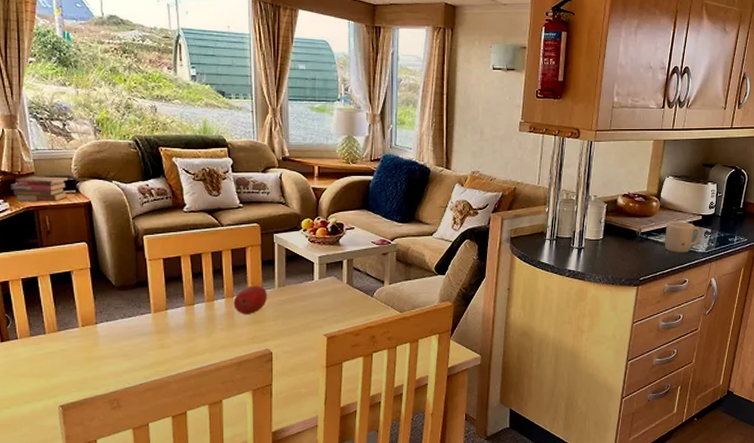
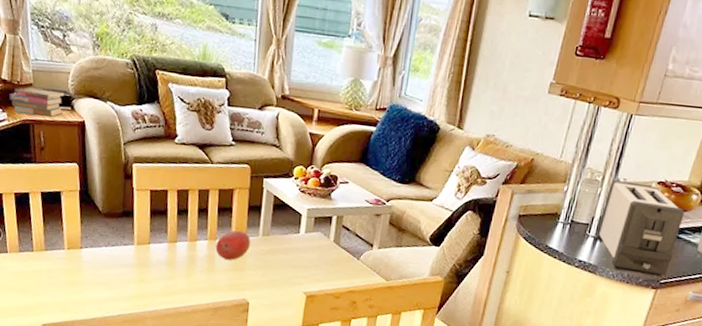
toaster: none [579,198,649,275] -> present [595,180,685,277]

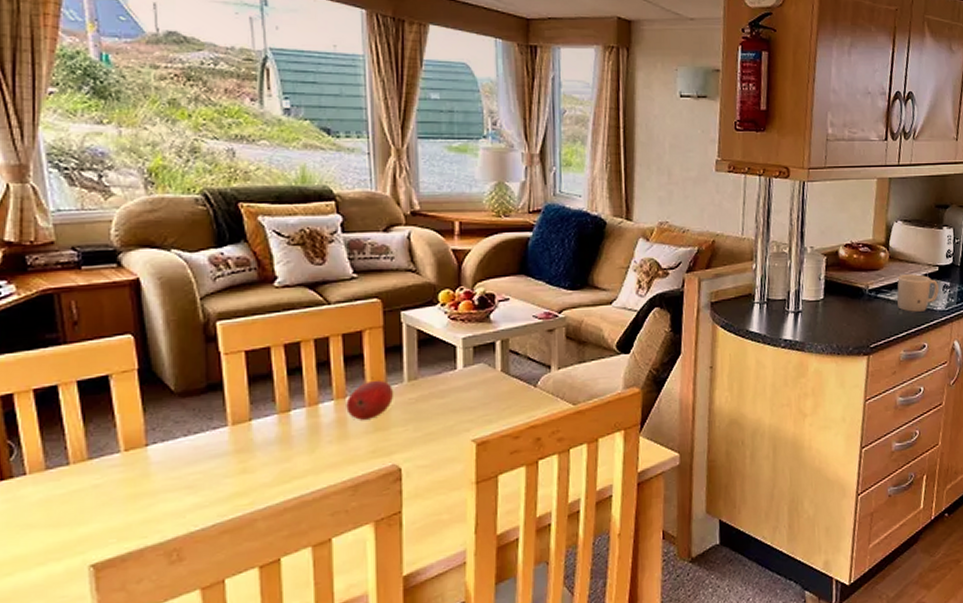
books: present [9,87,64,118] -> none [18,246,105,282]
toaster: present [595,180,685,277] -> none [794,249,877,343]

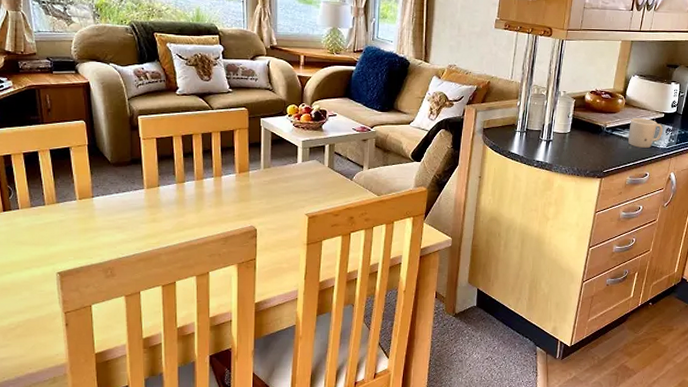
fruit: present [346,380,394,420] -> none [221,166,254,193]

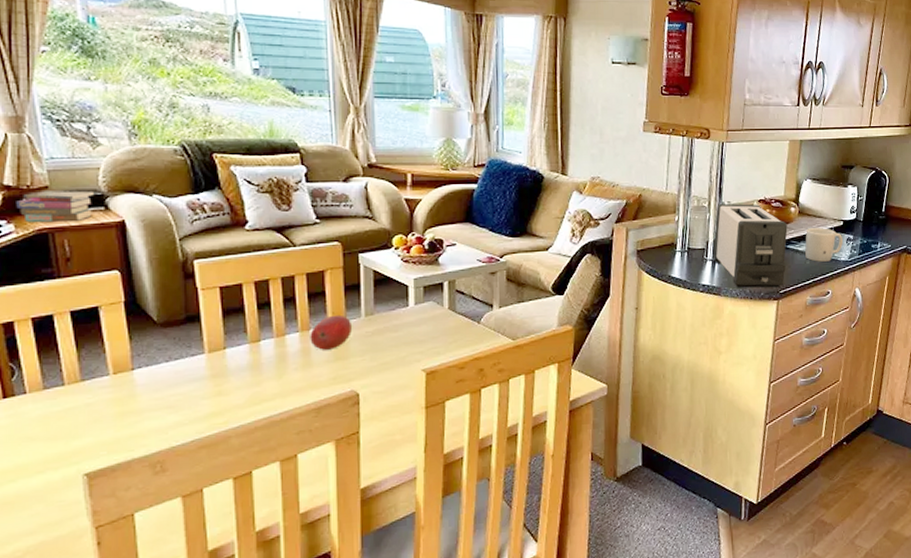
books: none [14,56,68,82] -> present [16,190,93,222]
fruit: none [221,166,254,193] -> present [310,314,353,350]
toaster: none [547,93,614,168] -> present [712,203,788,288]

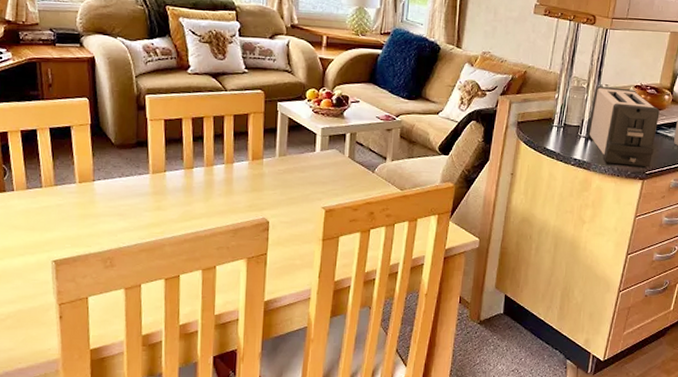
books: present [16,190,93,222] -> none [14,27,72,55]
fruit: present [310,314,353,350] -> none [233,152,268,182]

